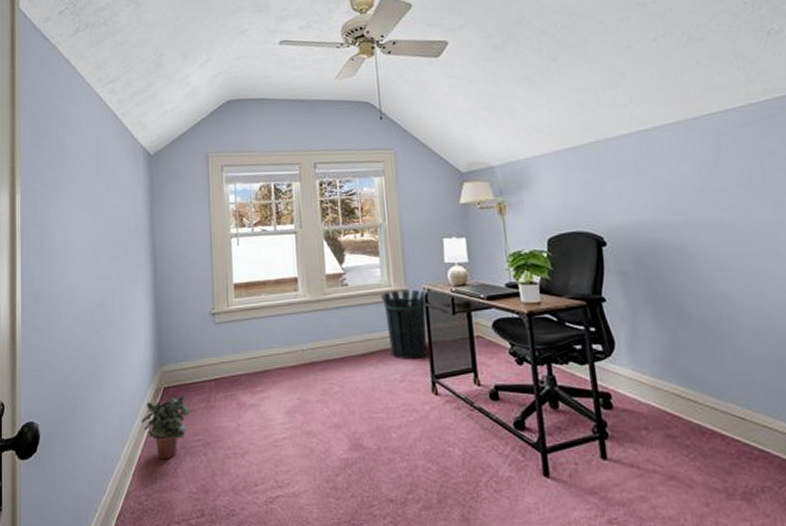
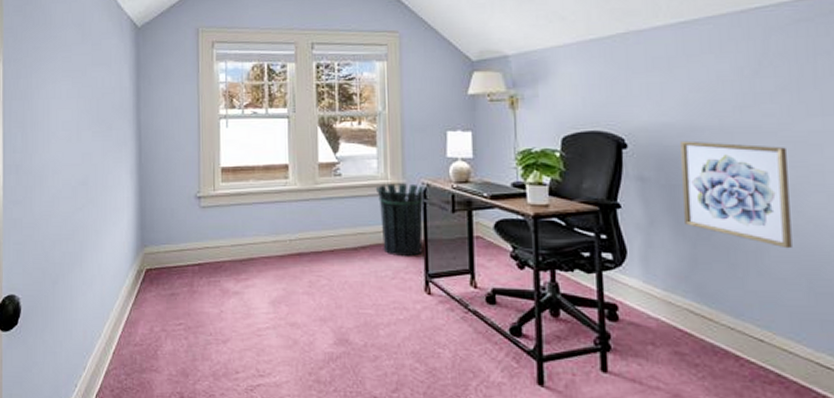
potted plant: present [141,396,191,460] -> none [122,279,173,341]
wall art: none [653,236,761,331] -> present [680,140,792,249]

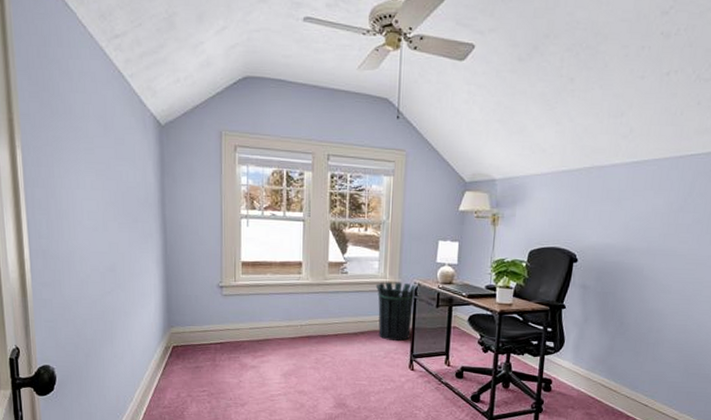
wall art: present [680,140,792,249] -> none [609,258,690,342]

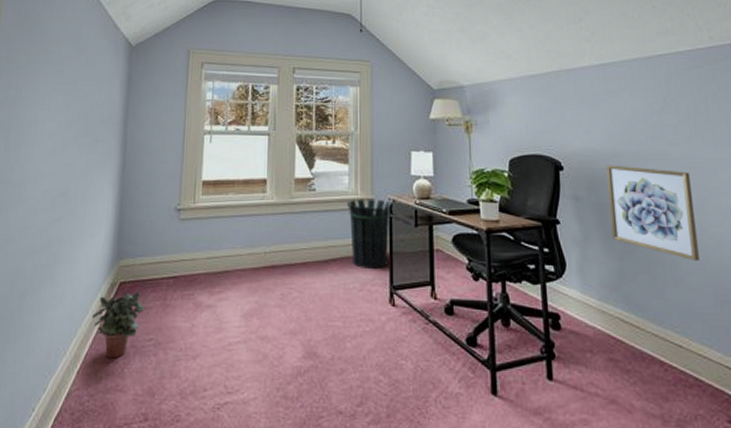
potted plant: none [152,354,197,405] -> present [92,292,145,359]
wall art: none [609,258,690,342] -> present [606,164,700,262]

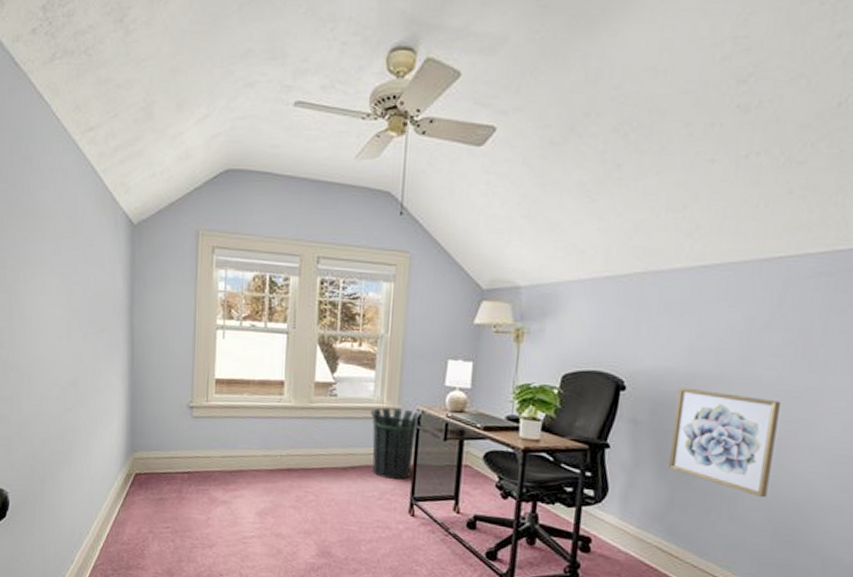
potted plant: present [92,292,145,359] -> none [111,484,161,541]

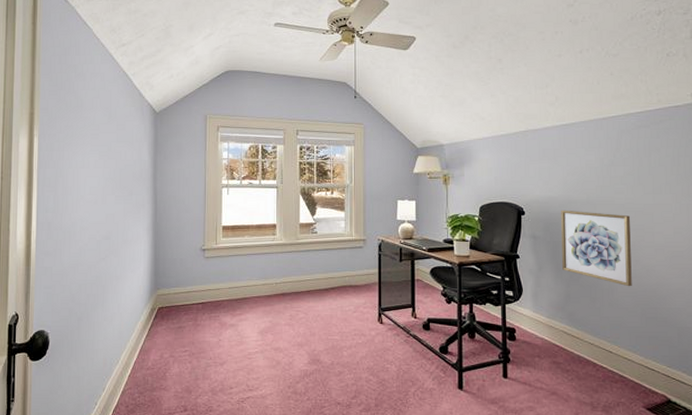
waste bin: present [370,407,420,480] -> none [343,239,380,295]

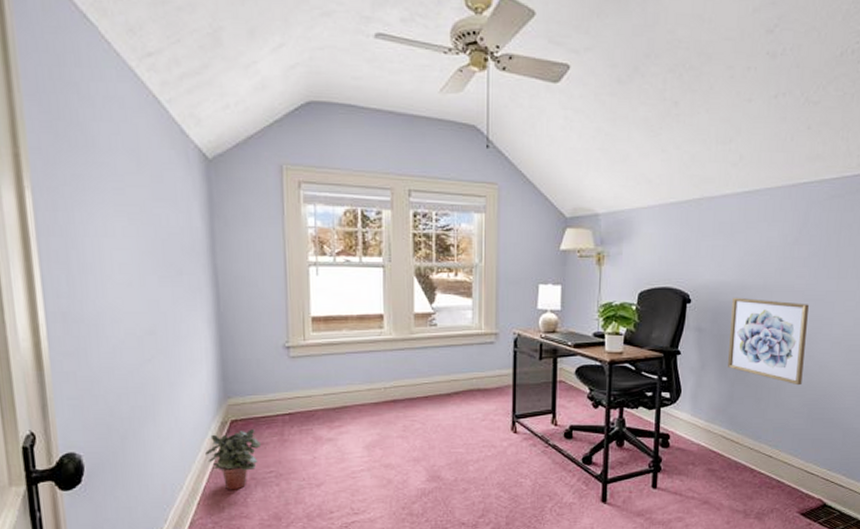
potted plant: none [138,315,180,366] -> present [205,429,262,490]

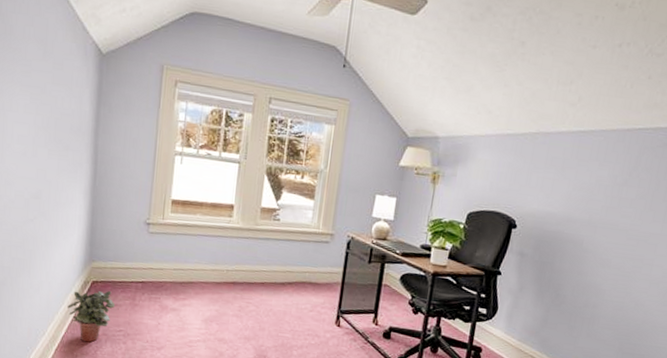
wall art: present [728,297,809,386] -> none [545,228,631,319]

